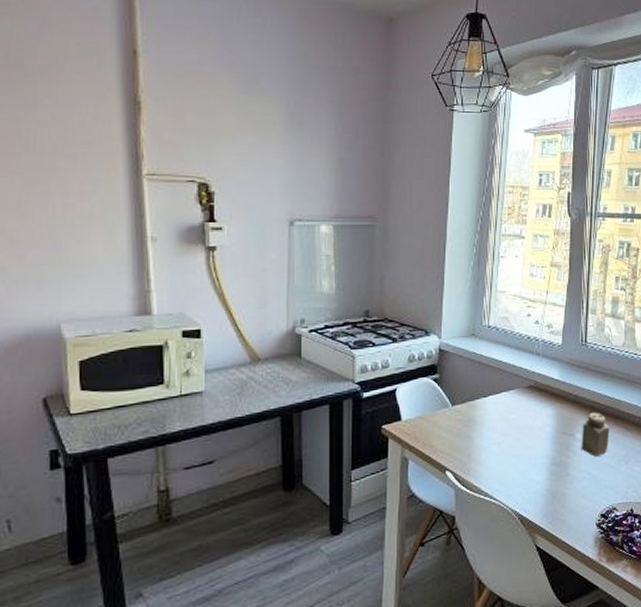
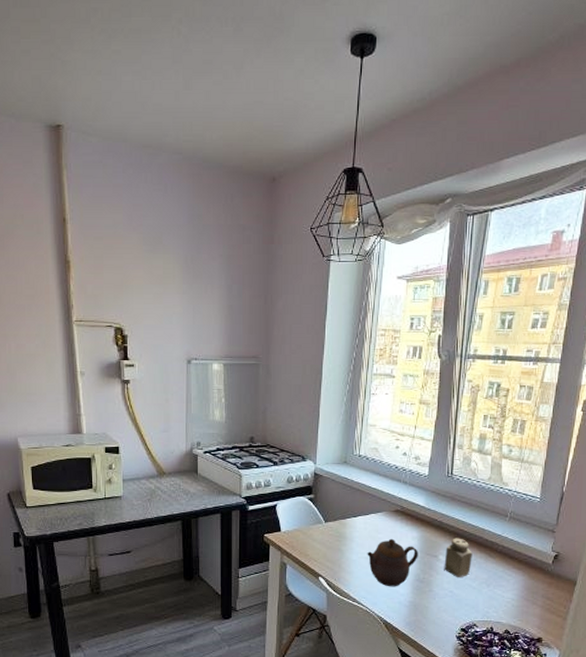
teapot: none [499,418,554,475] -> present [367,538,418,587]

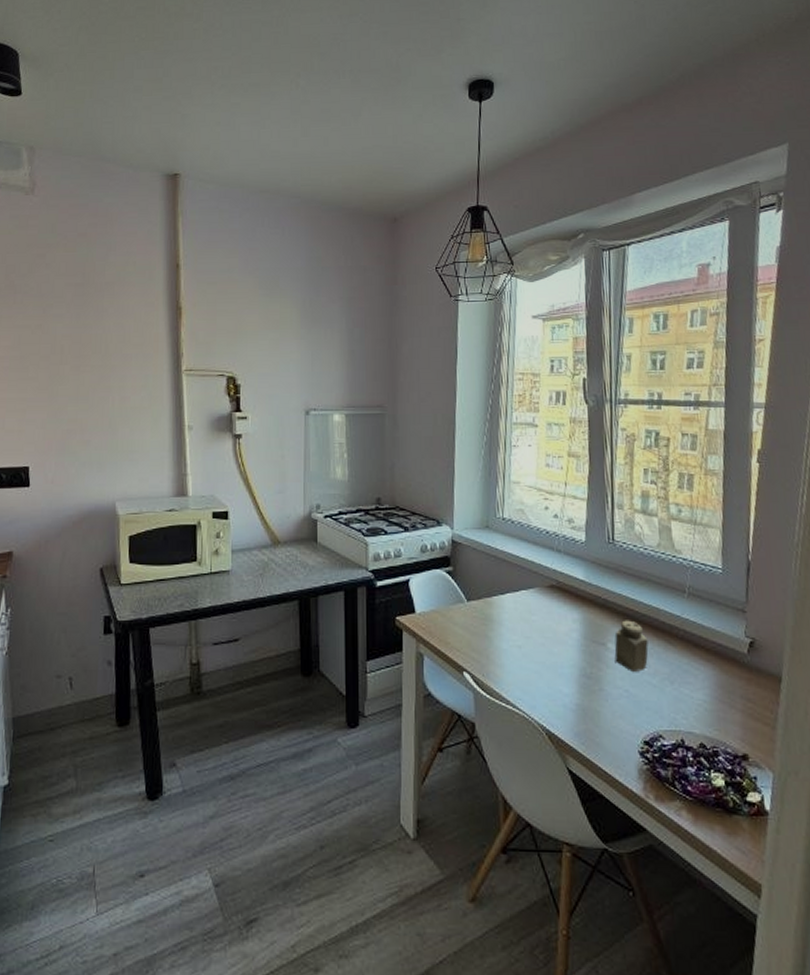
teapot: present [367,538,418,587] -> none [520,621,582,685]

